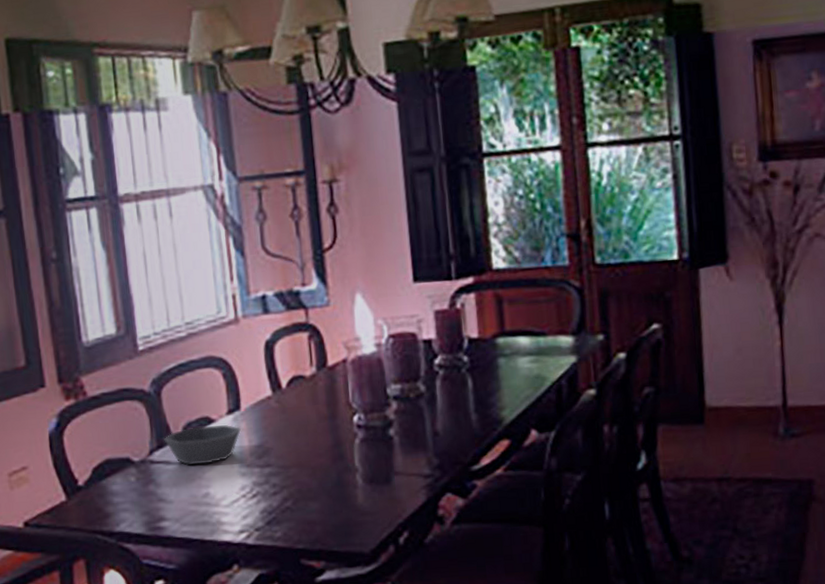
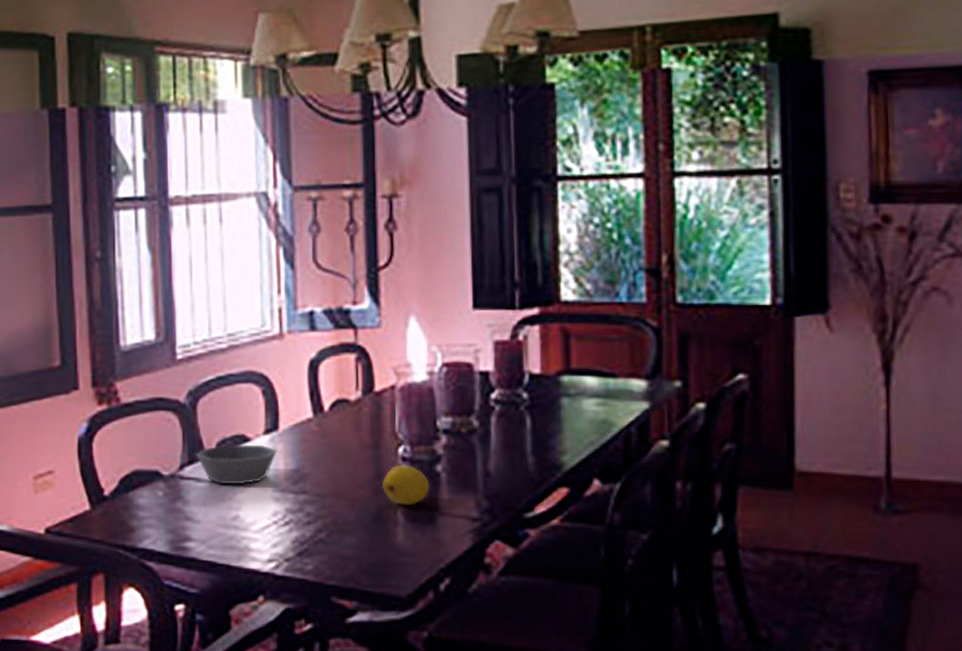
fruit: none [340,431,384,470] -> present [381,464,430,506]

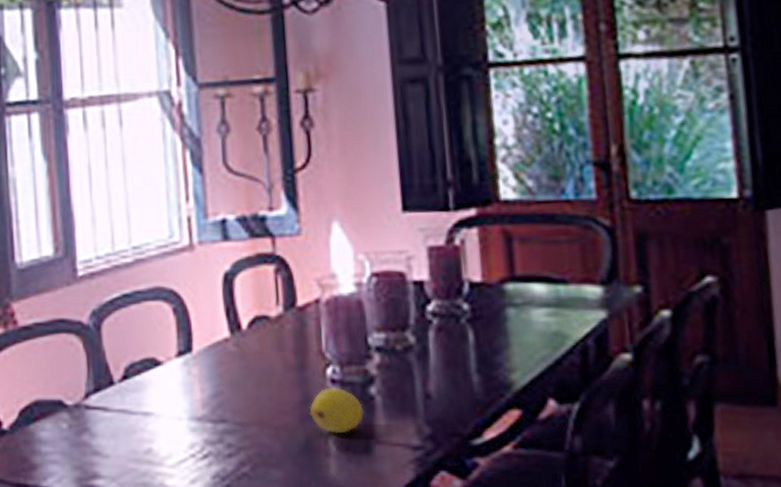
bowl: present [196,444,277,485] -> none [102,368,192,414]

